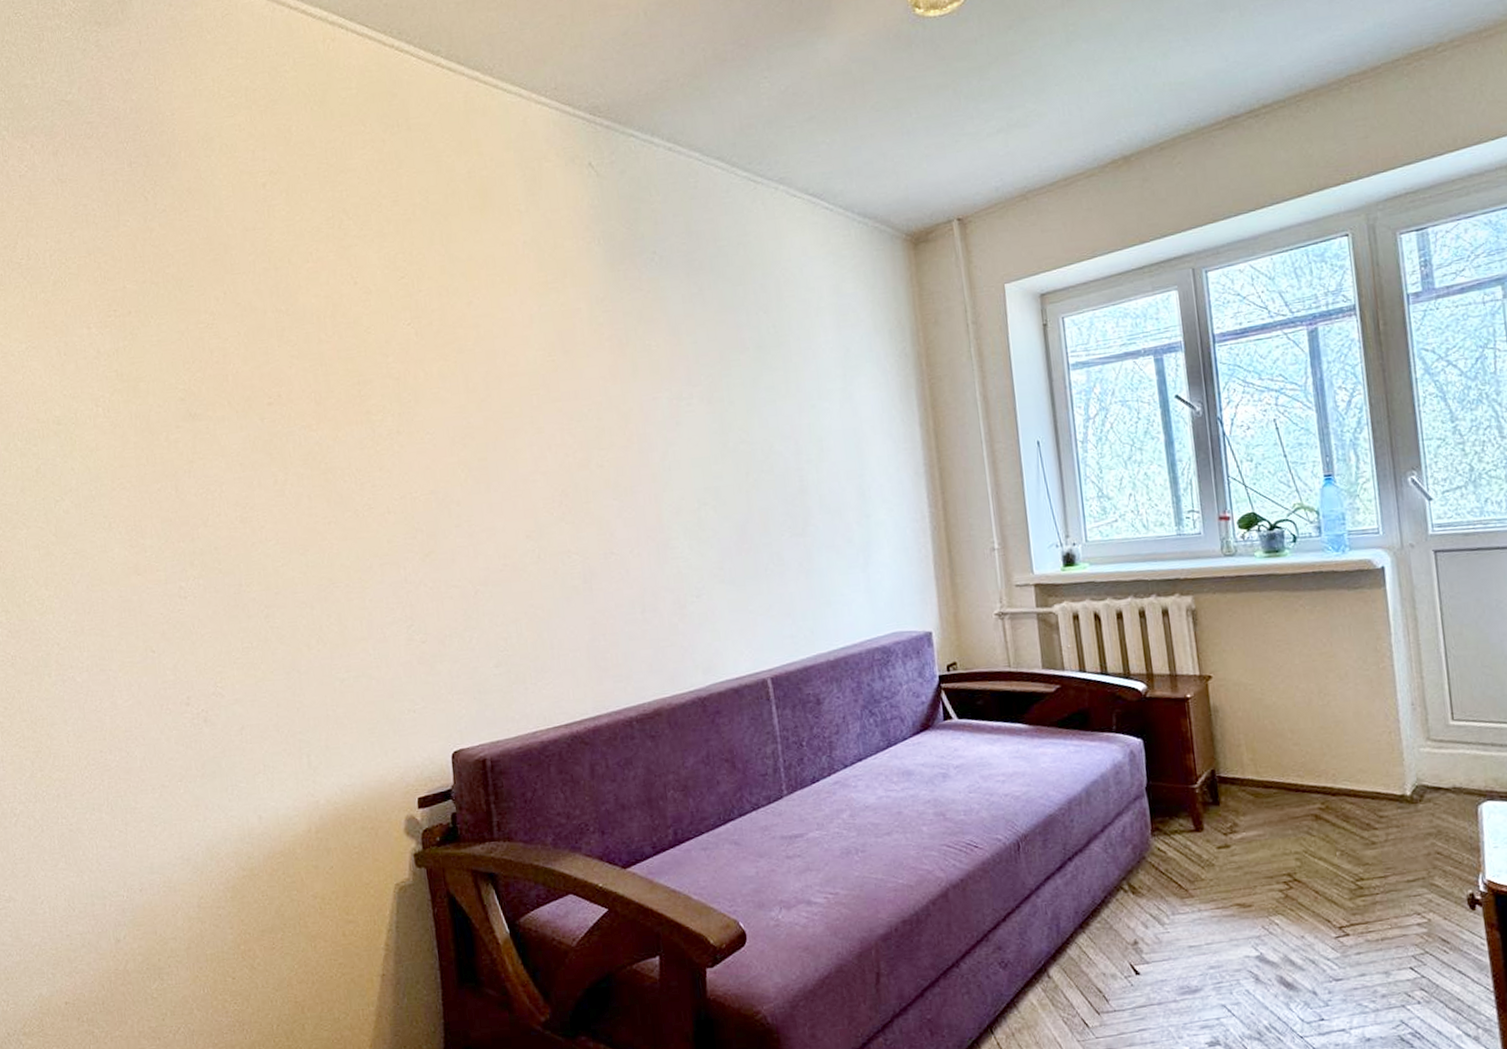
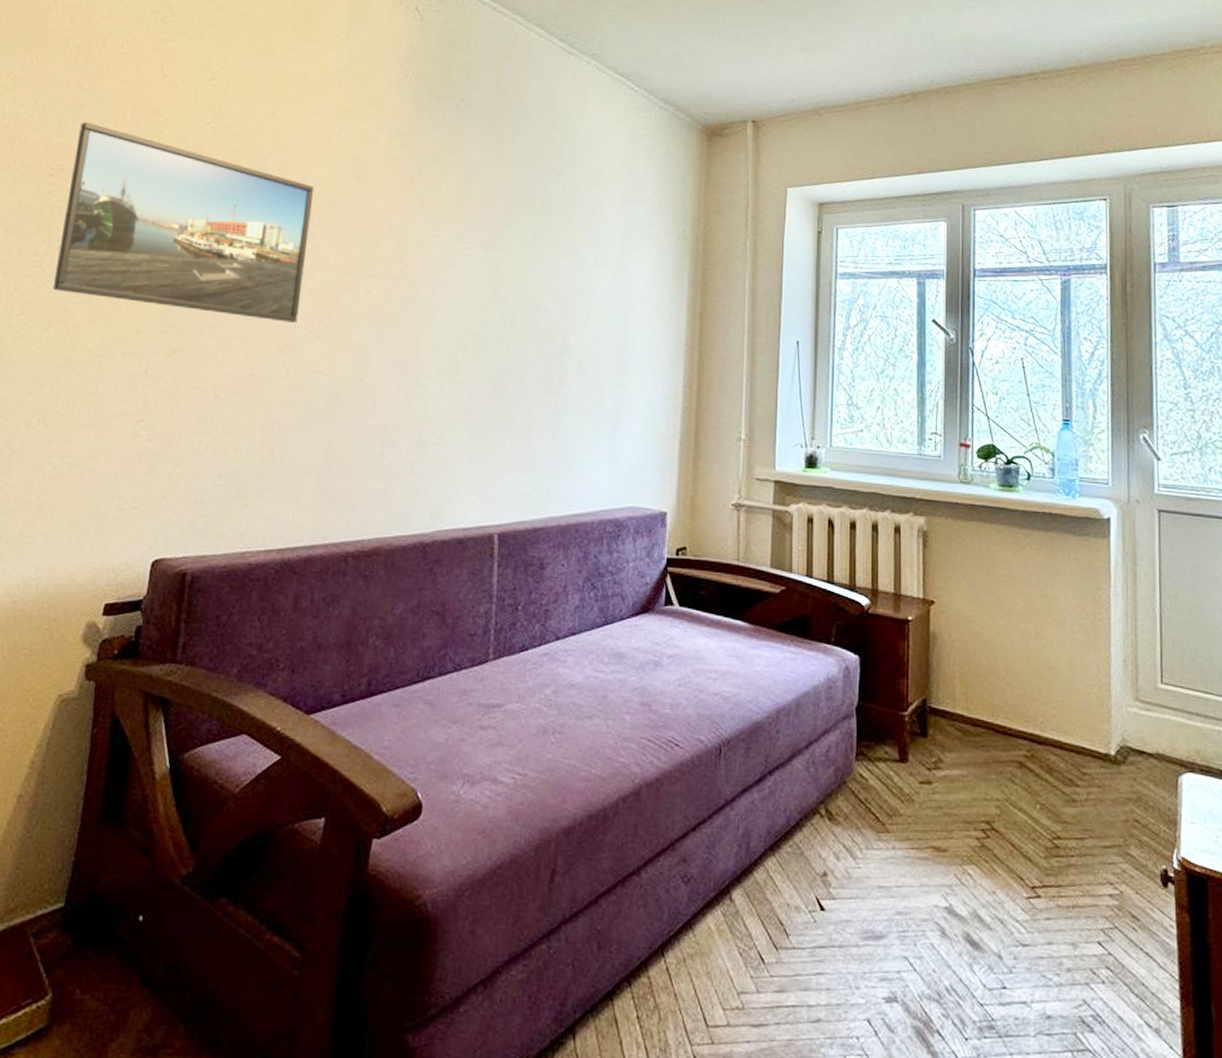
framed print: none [286,344,538,516] -> present [52,122,315,323]

